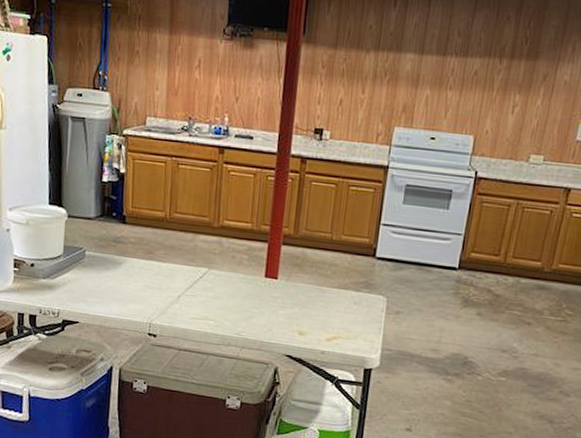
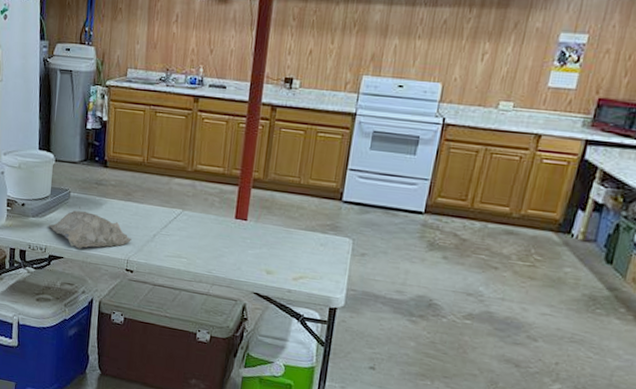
plastic bag: none [61,266,154,313] -> present [48,206,131,249]

